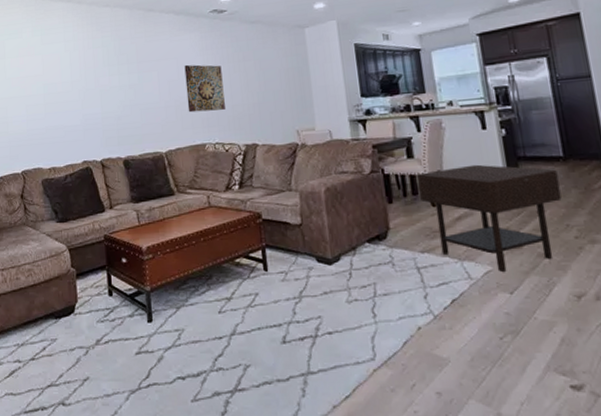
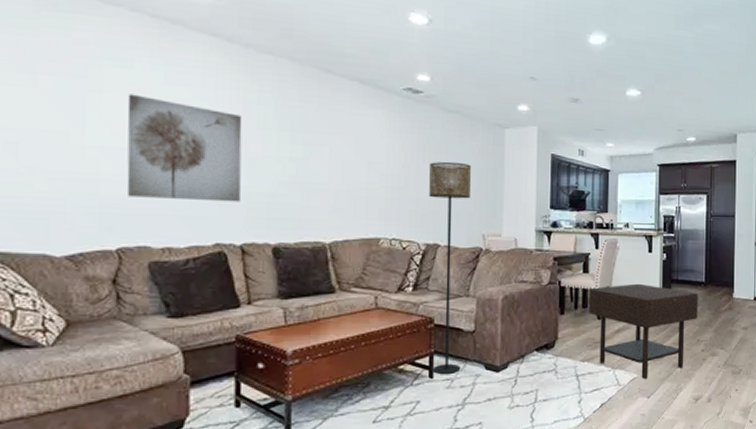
wall art: none [20,56,97,132] -> present [126,94,242,203]
wall art: present [184,64,225,113] -> none [363,145,409,203]
floor lamp: none [240,66,293,268] -> present [429,161,471,375]

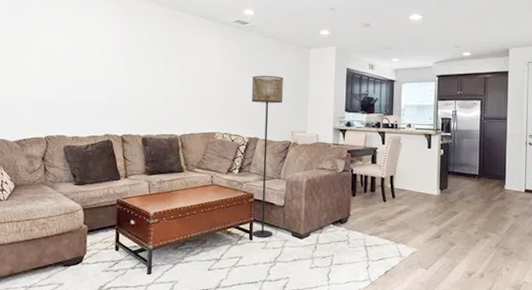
wall art: present [126,94,242,203] -> none [52,32,124,106]
side table: present [588,283,698,379] -> none [375,173,472,253]

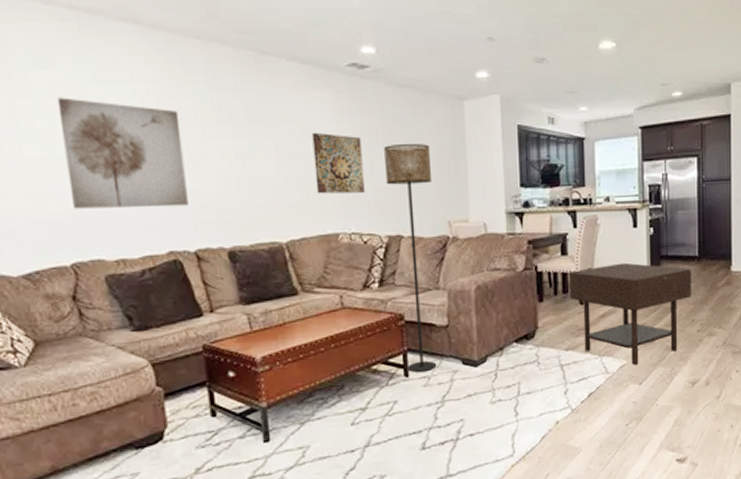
wall art: none [52,32,124,106] -> present [57,97,188,209]
wall art: none [204,63,238,106] -> present [312,132,365,194]
side table: none [375,173,472,253] -> present [568,262,692,365]

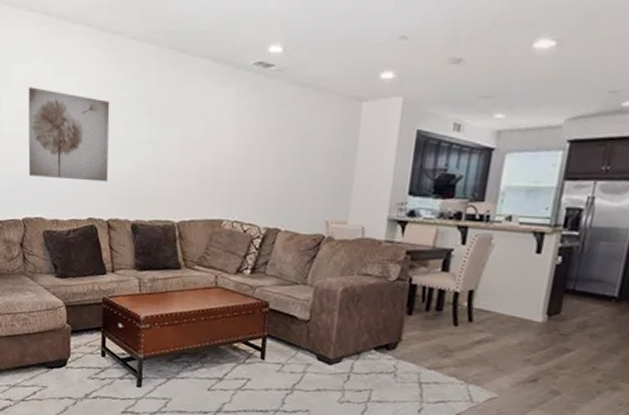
wall art: present [312,132,365,194] -> none [209,125,256,185]
floor lamp: present [384,143,437,373] -> none [265,141,320,359]
side table: present [568,262,692,365] -> none [442,289,604,401]

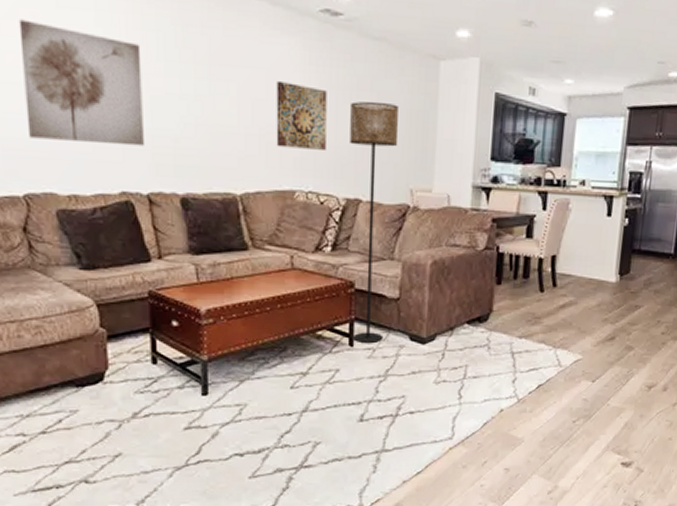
wall art: none [209,125,256,185] -> present [276,80,327,150]
floor lamp: none [265,141,320,359] -> present [350,101,398,344]

